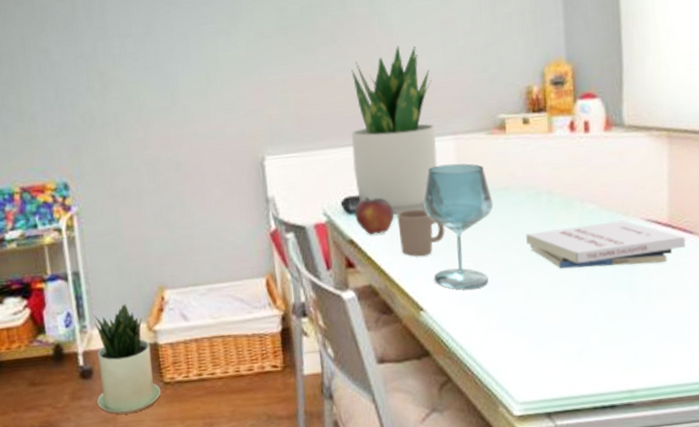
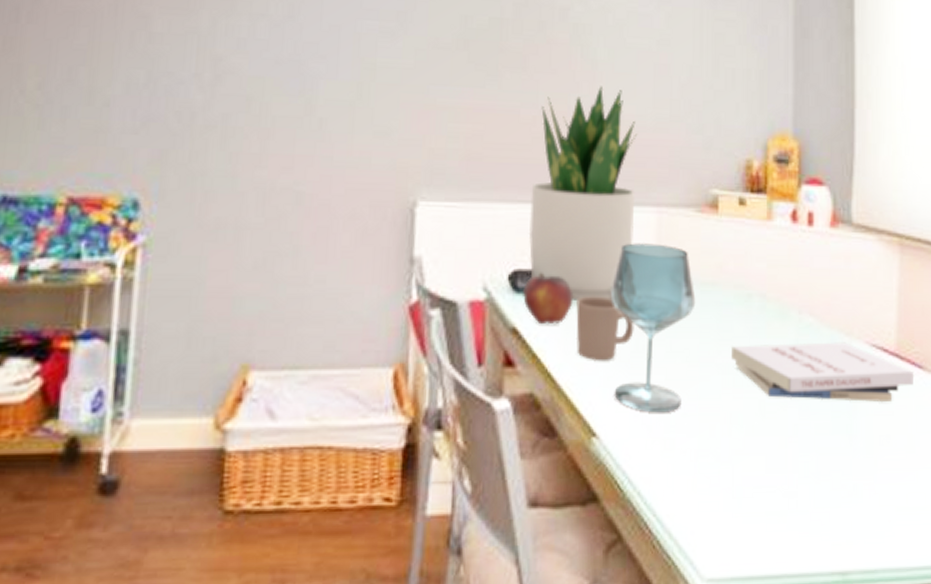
planter: present [93,304,161,415] -> none [115,386,217,556]

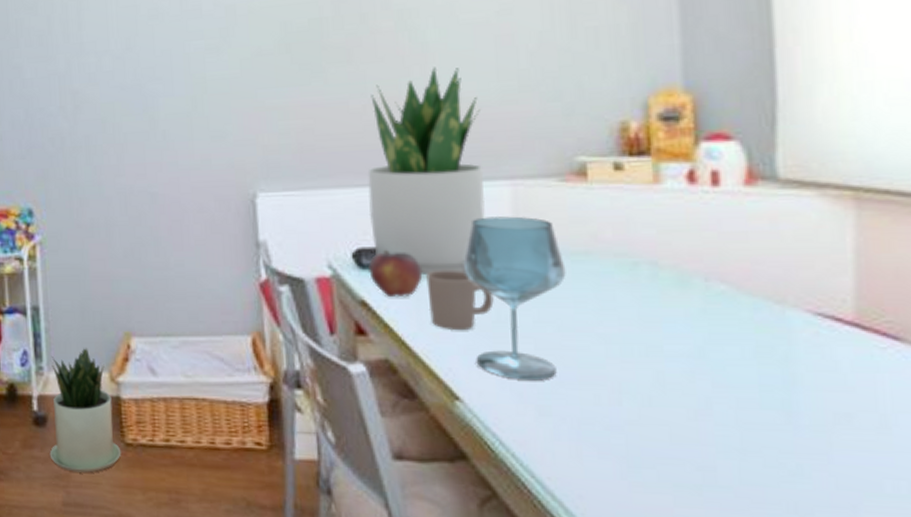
planter: none [115,386,217,556] -> present [49,348,122,473]
books: present [731,342,915,403] -> none [615,311,887,378]

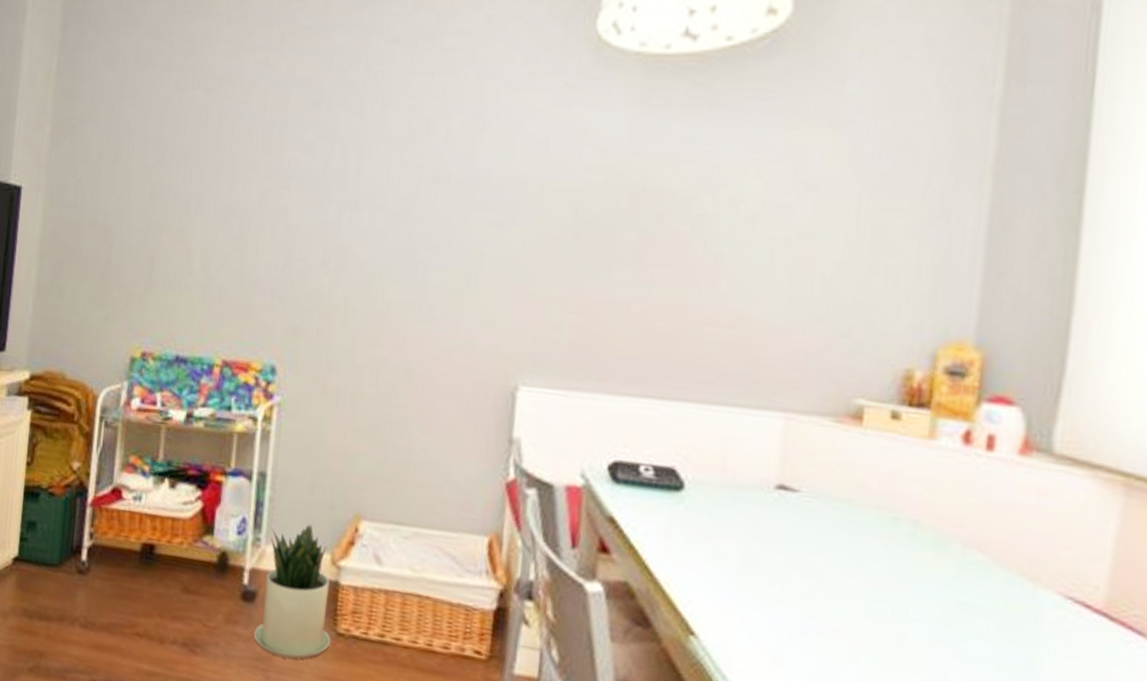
planter: present [367,67,486,274] -> none [632,281,765,502]
fruit: present [367,249,423,296] -> none [621,466,678,519]
mug: present [426,269,494,331] -> none [678,496,747,563]
wine glass: present [463,216,566,381] -> none [717,447,825,626]

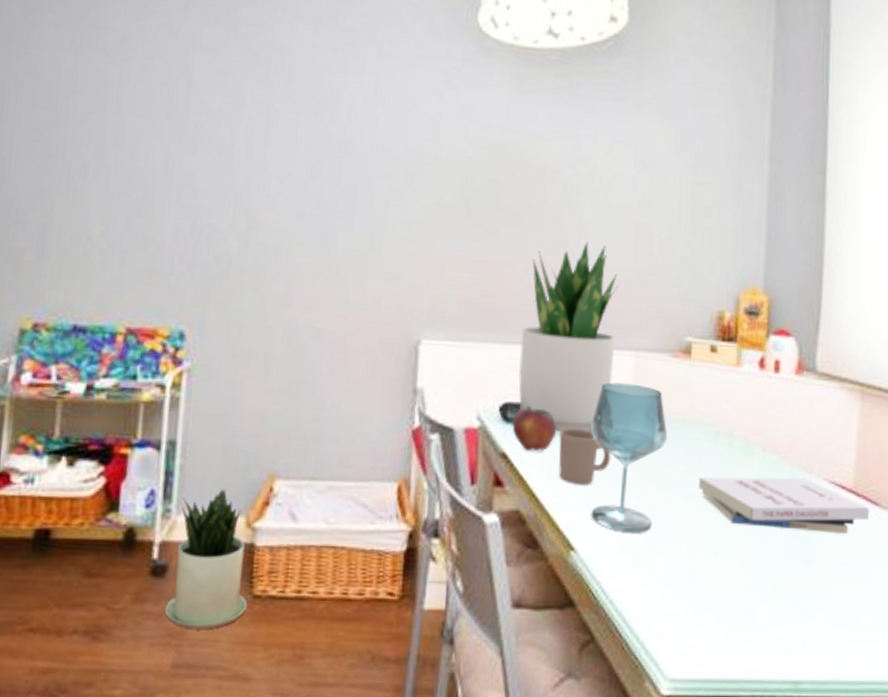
fruit: none [621,466,678,519] -> present [511,405,557,451]
planter: none [632,281,765,502] -> present [518,242,618,431]
mug: none [678,496,747,563] -> present [558,428,611,485]
wine glass: none [717,447,825,626] -> present [590,382,668,533]
books: none [866,570,1131,666] -> present [699,477,870,534]

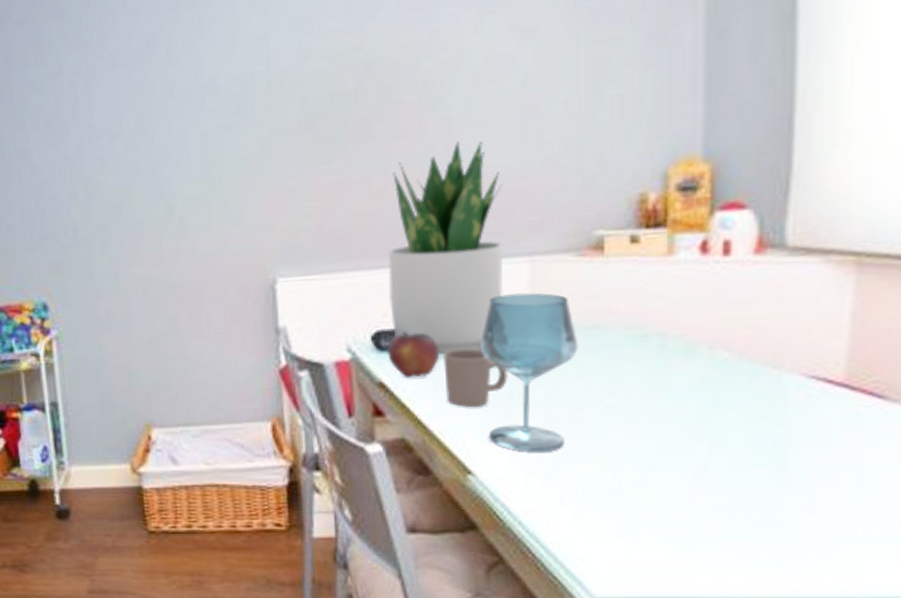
planter: present [164,489,248,629] -> none [72,441,145,561]
books: present [699,477,870,534] -> none [623,375,872,436]

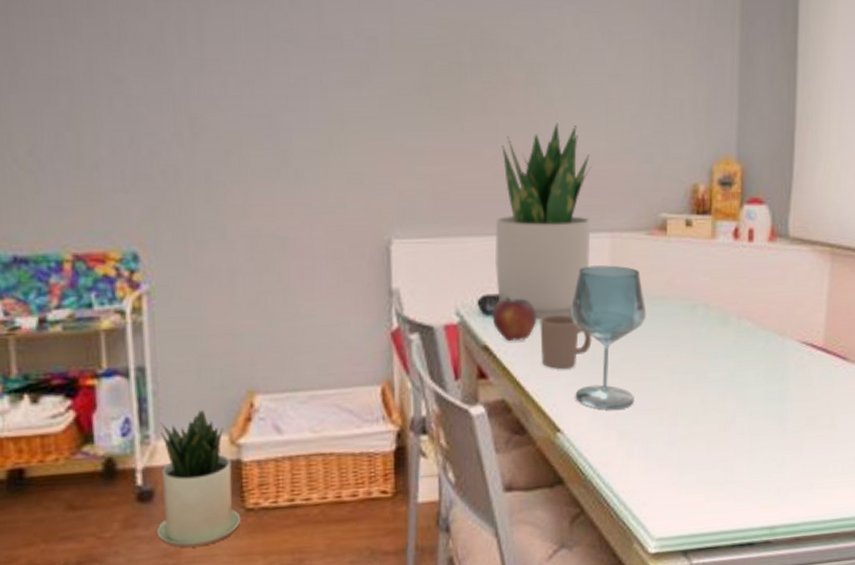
planter: none [72,441,145,561] -> present [156,410,241,547]

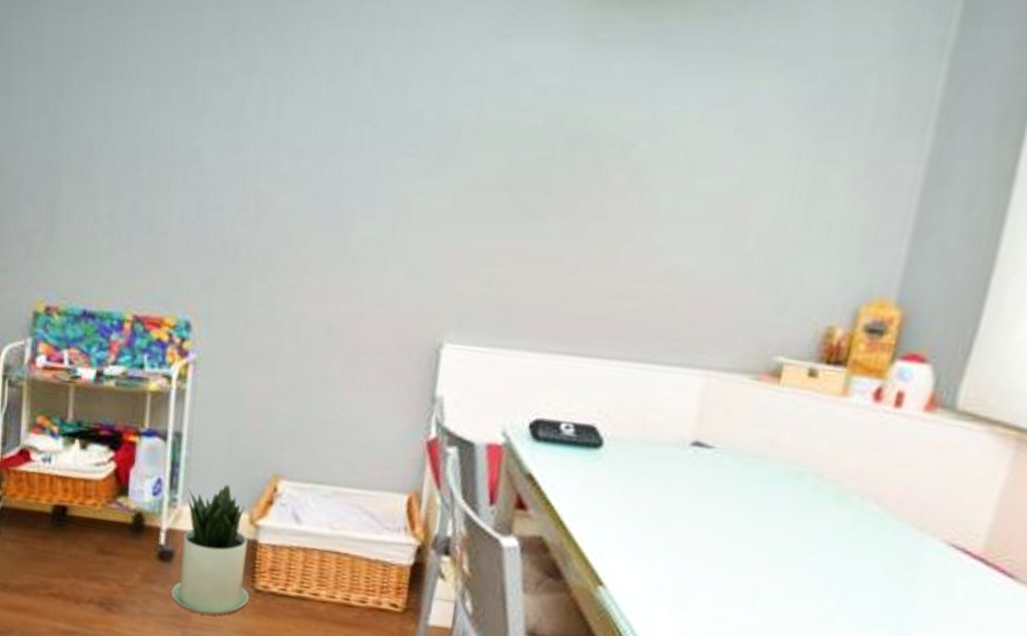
fruit: present [491,296,537,341] -> none [541,424,597,476]
planter: present [494,123,591,319] -> none [553,235,695,459]
mug: present [540,314,592,370] -> none [593,453,660,517]
wine glass: present [570,265,647,410] -> none [627,405,737,576]

